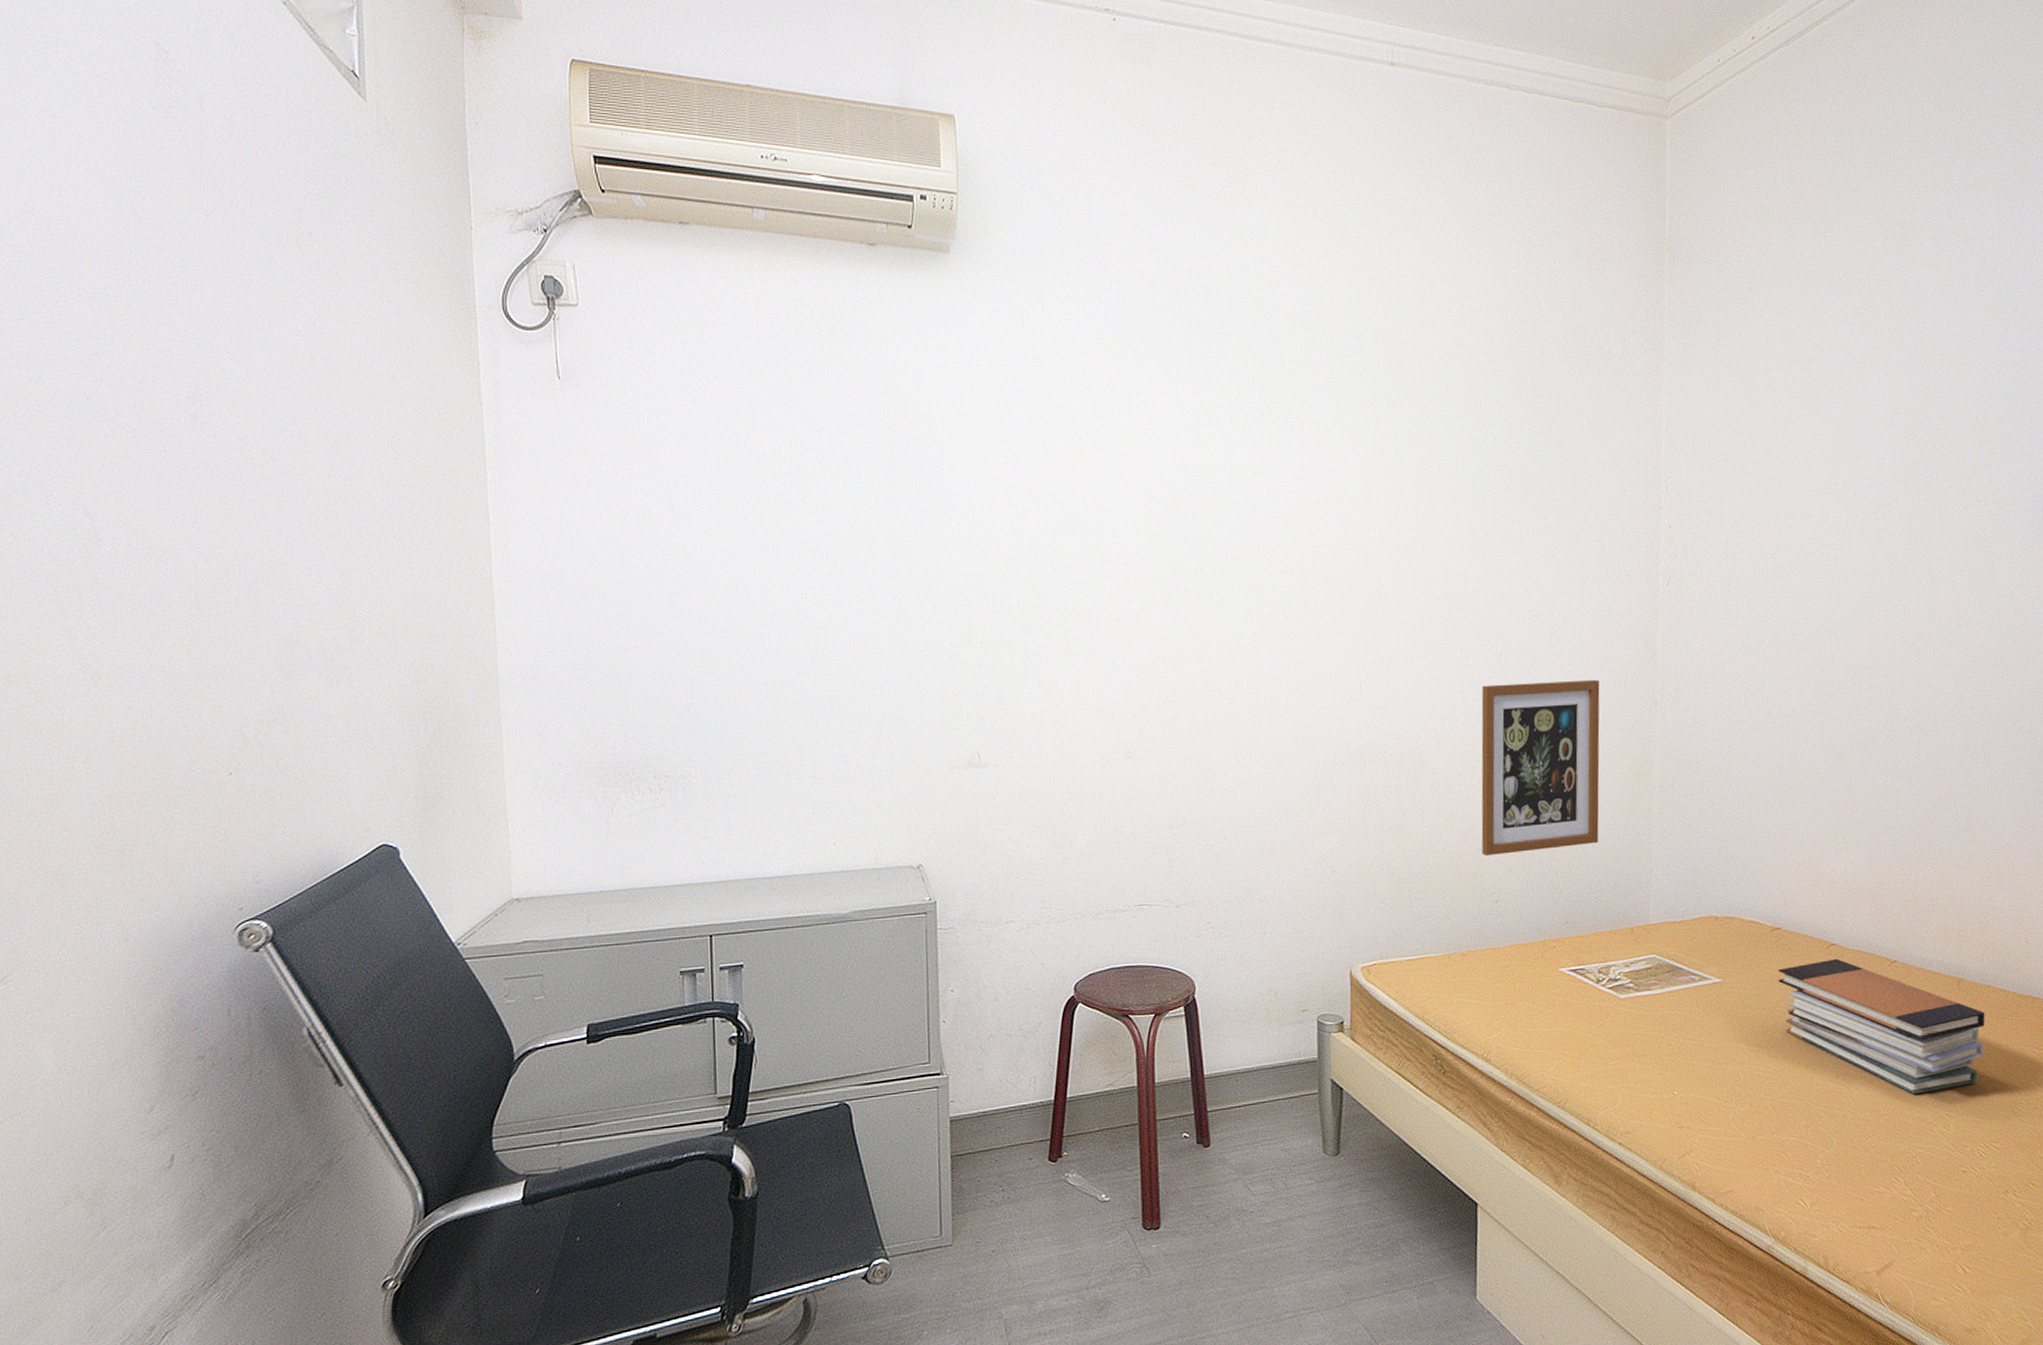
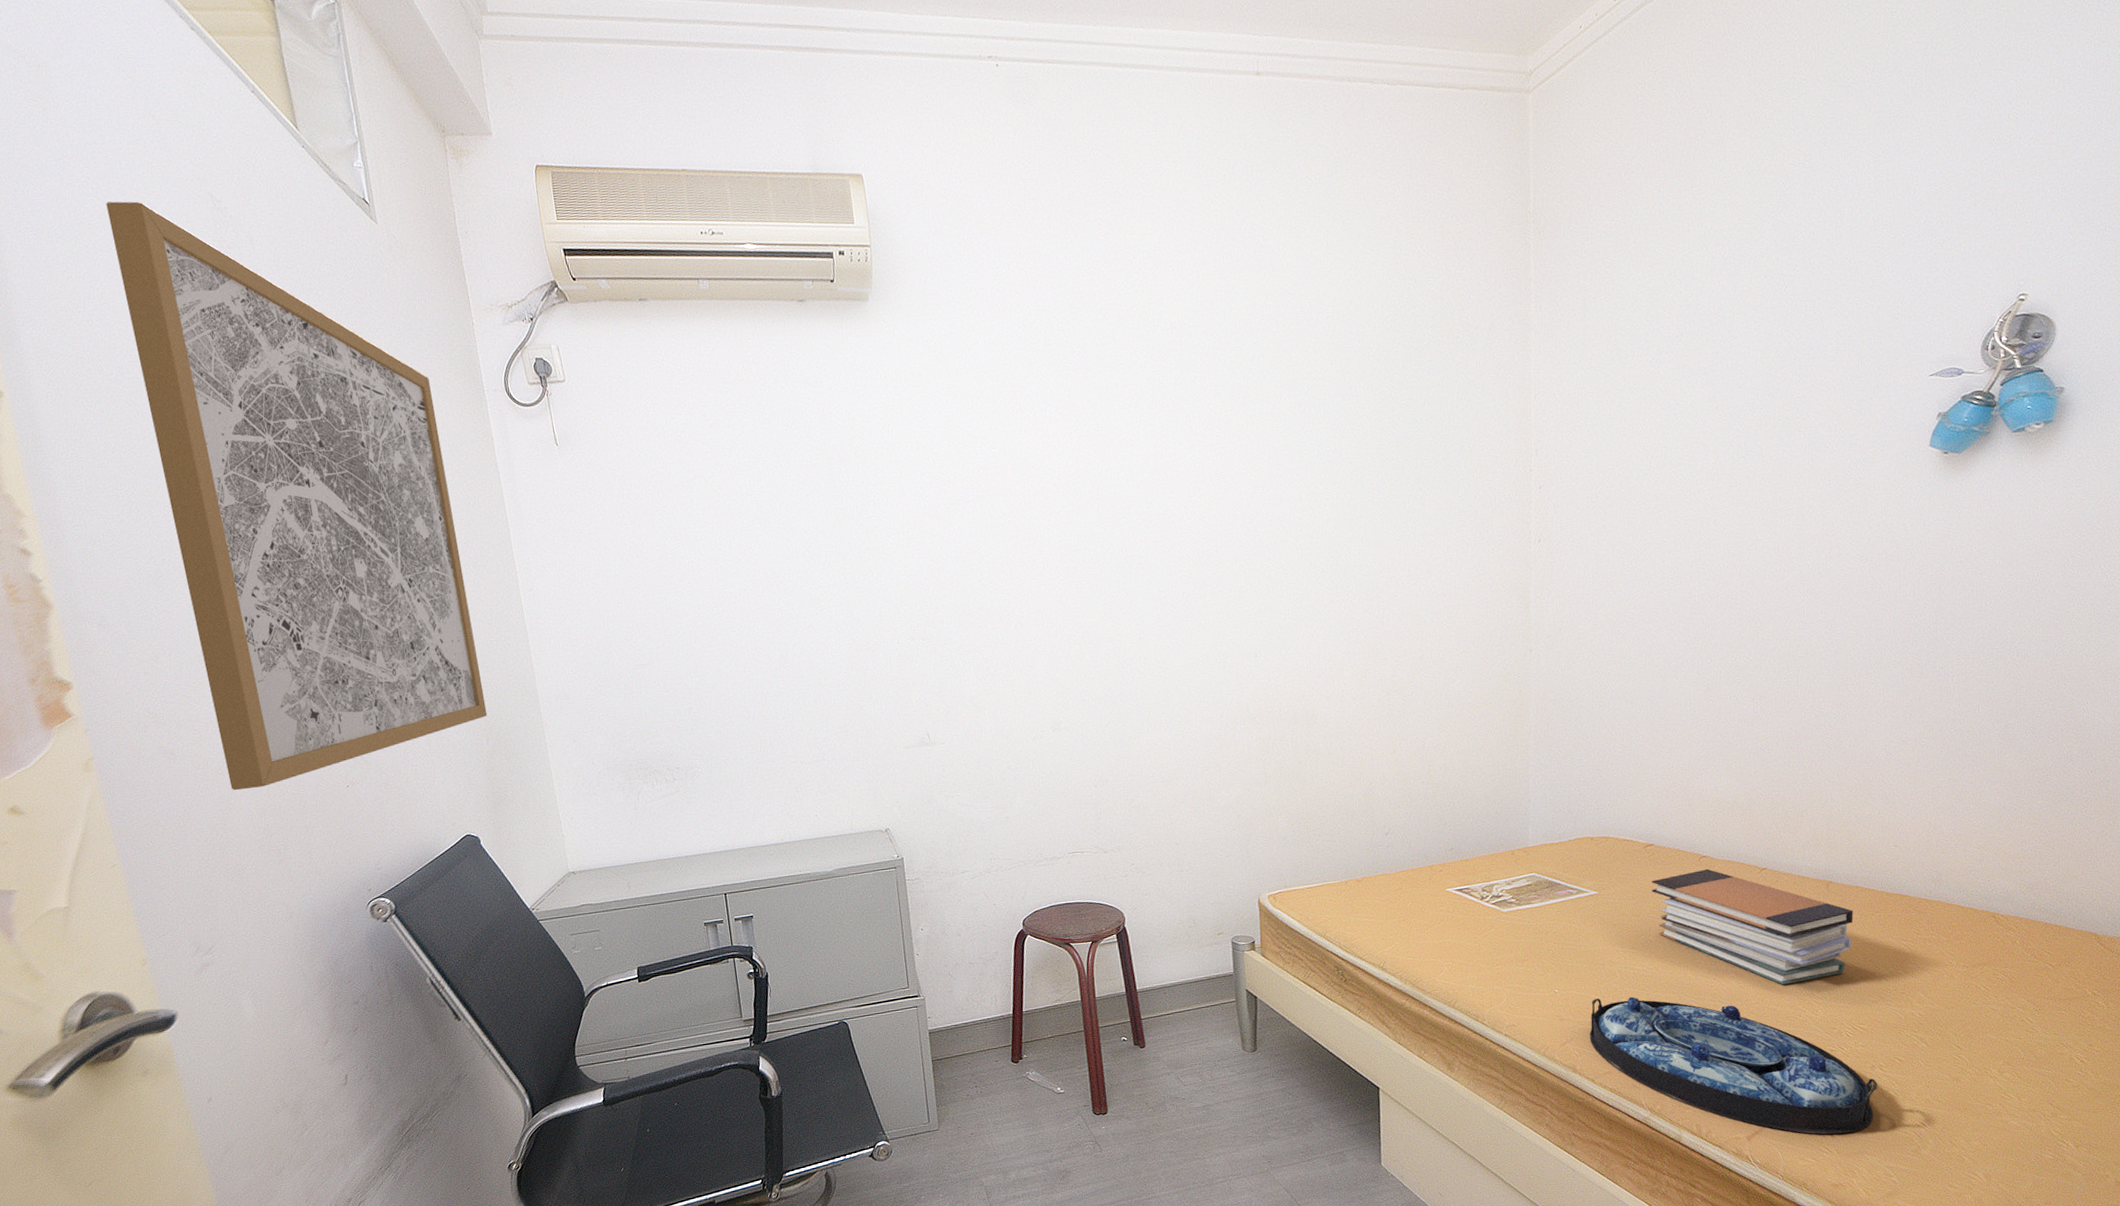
wall art: none [16,35,430,771] -> present [106,201,488,791]
wall art: present [1481,679,1600,857] -> none [1366,633,1480,796]
serving tray: none [1710,1102,2013,1270] -> present [1589,996,1879,1135]

